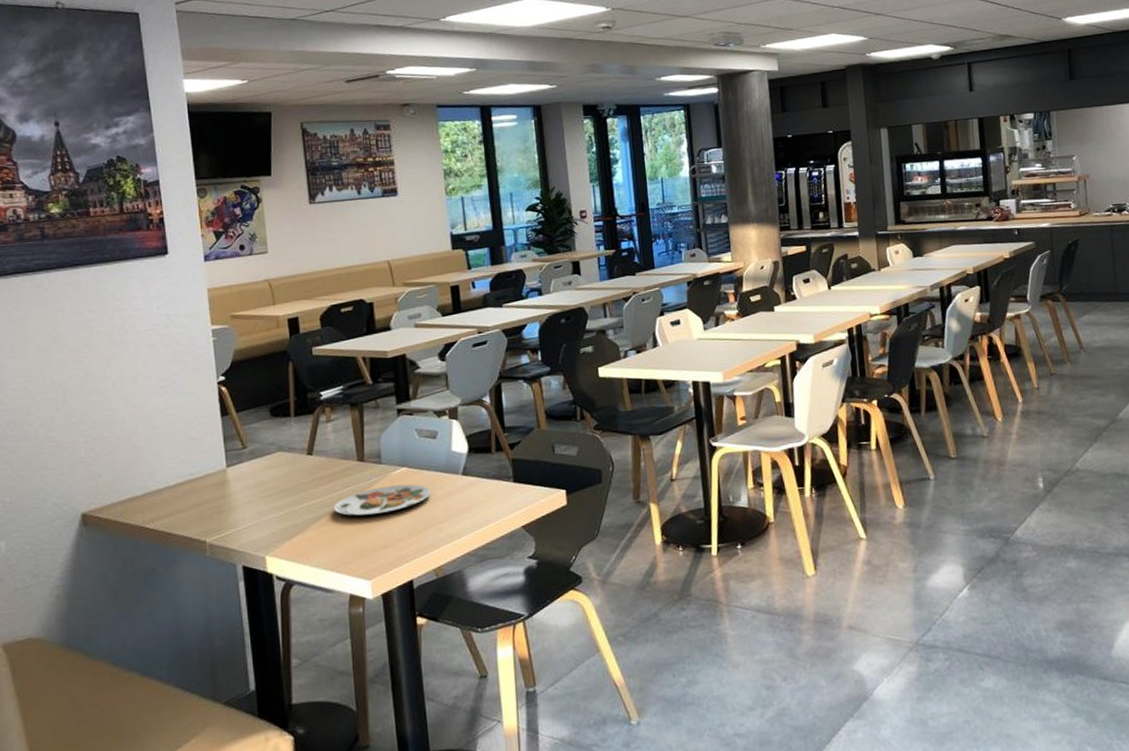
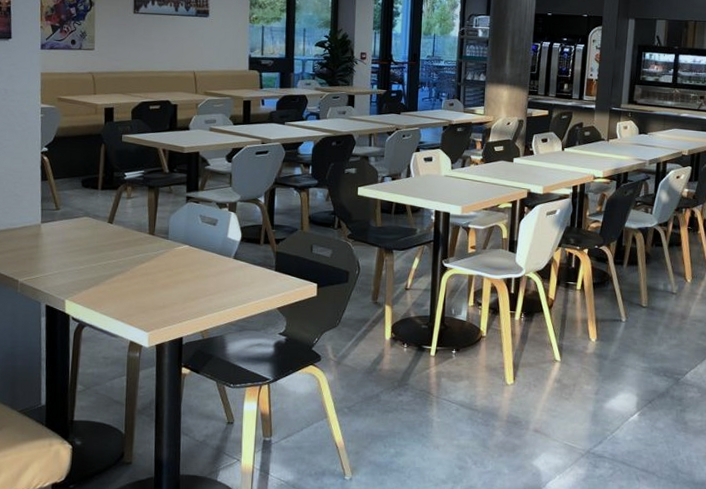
plate: present [333,484,431,516] -> none [124,258,206,280]

